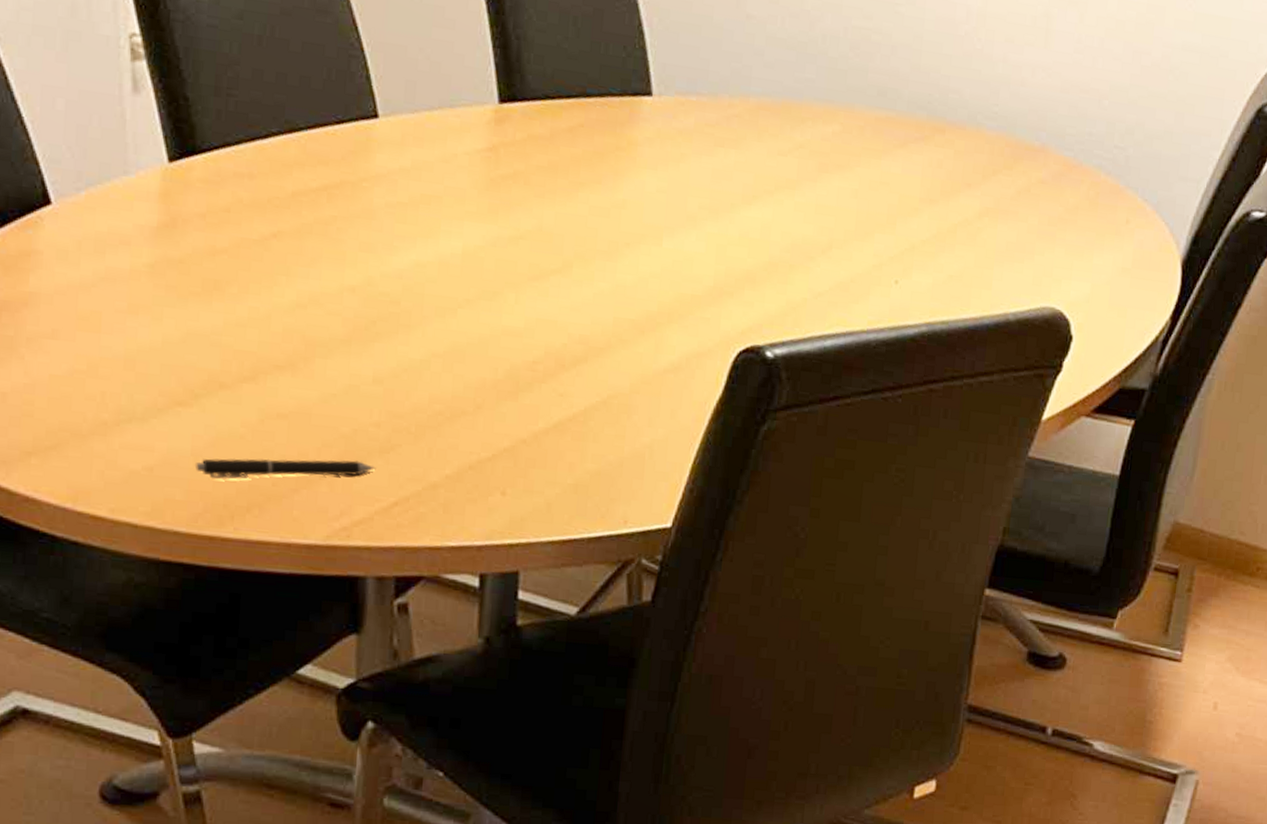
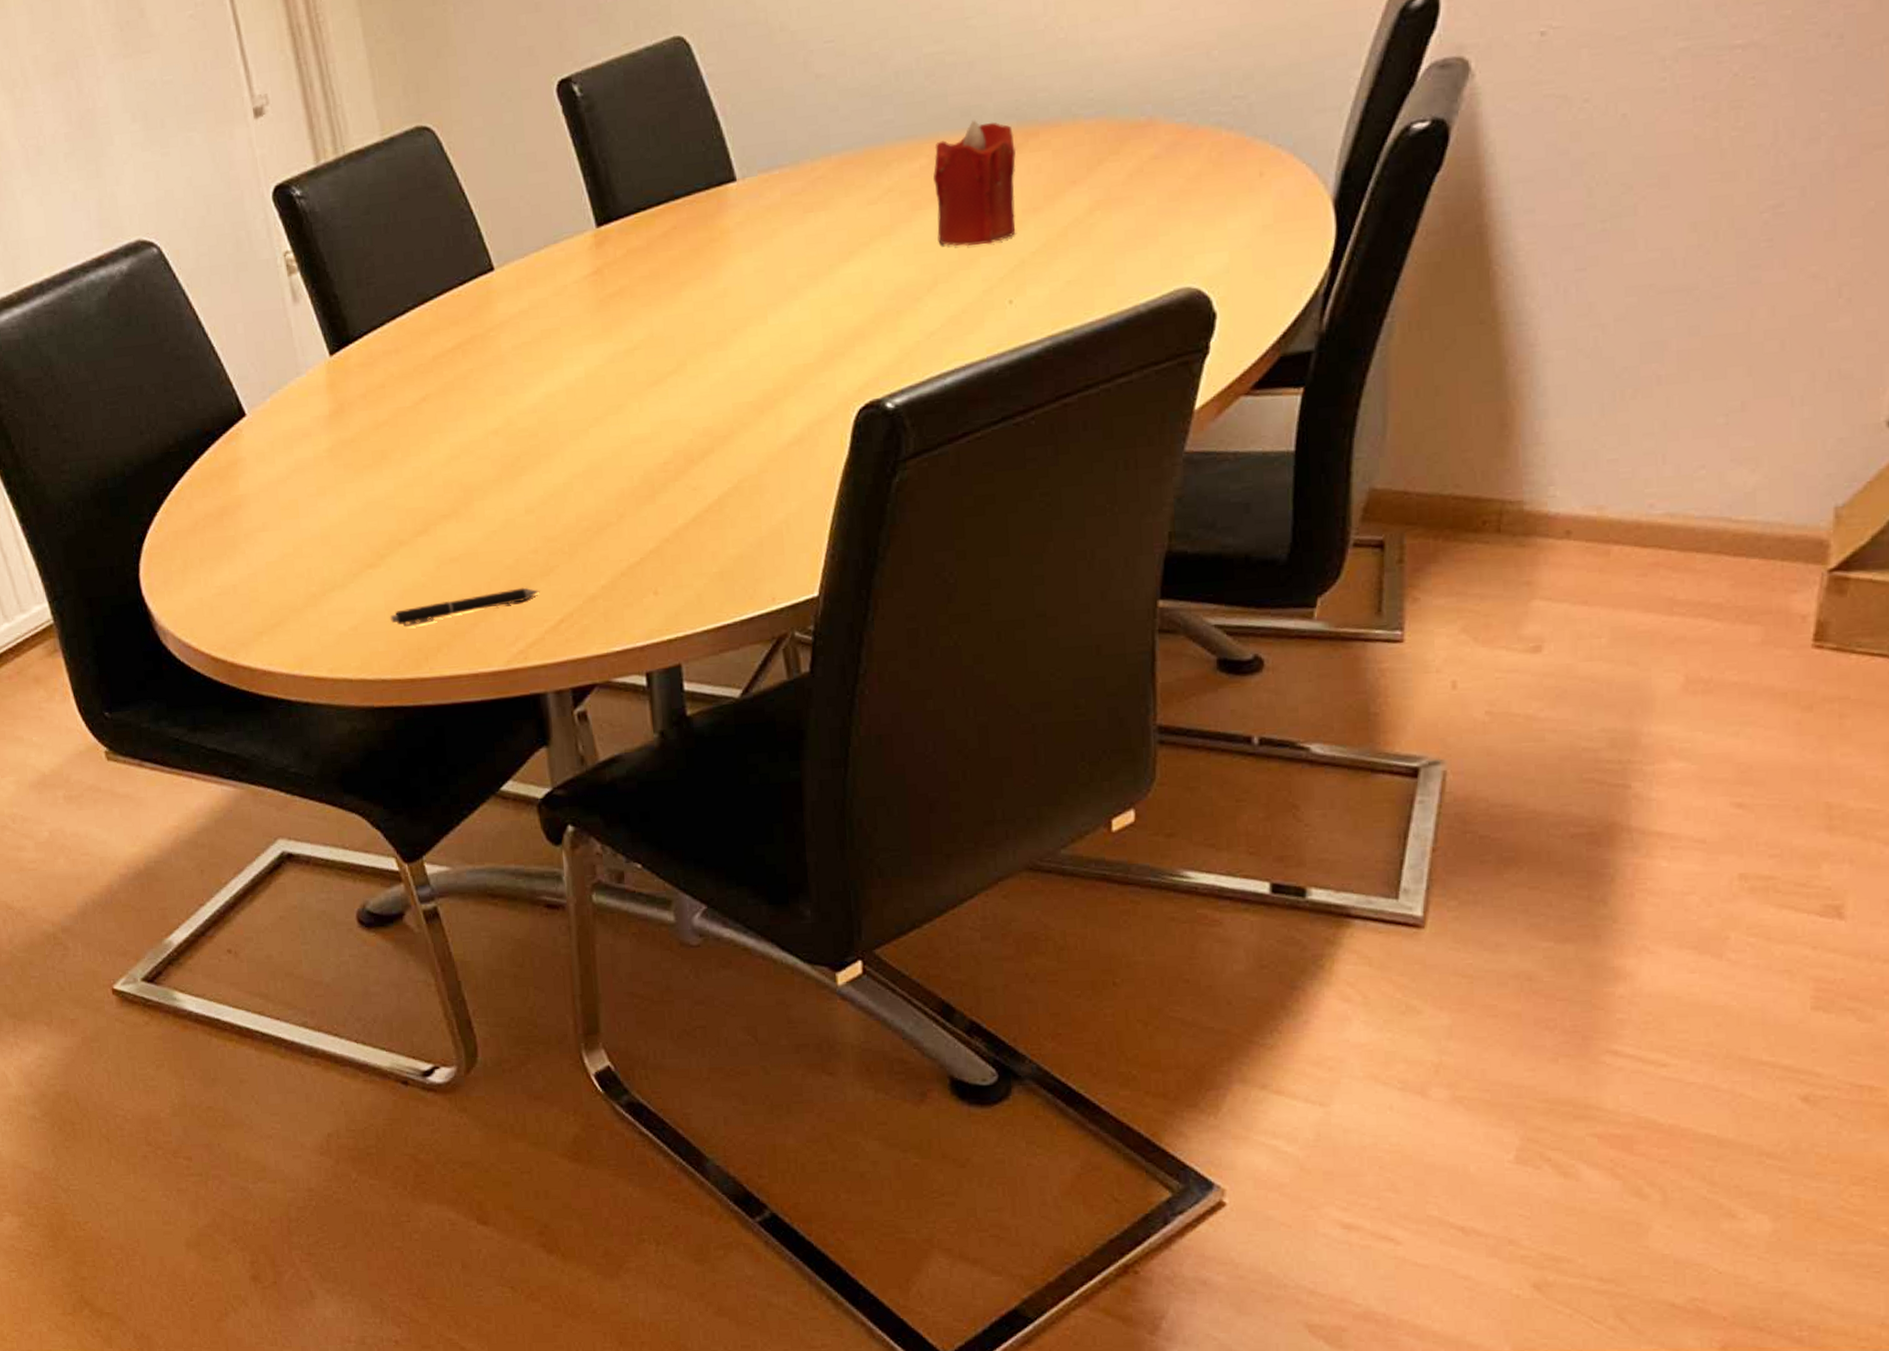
candle: none [838,101,922,223] -> present [932,120,1016,246]

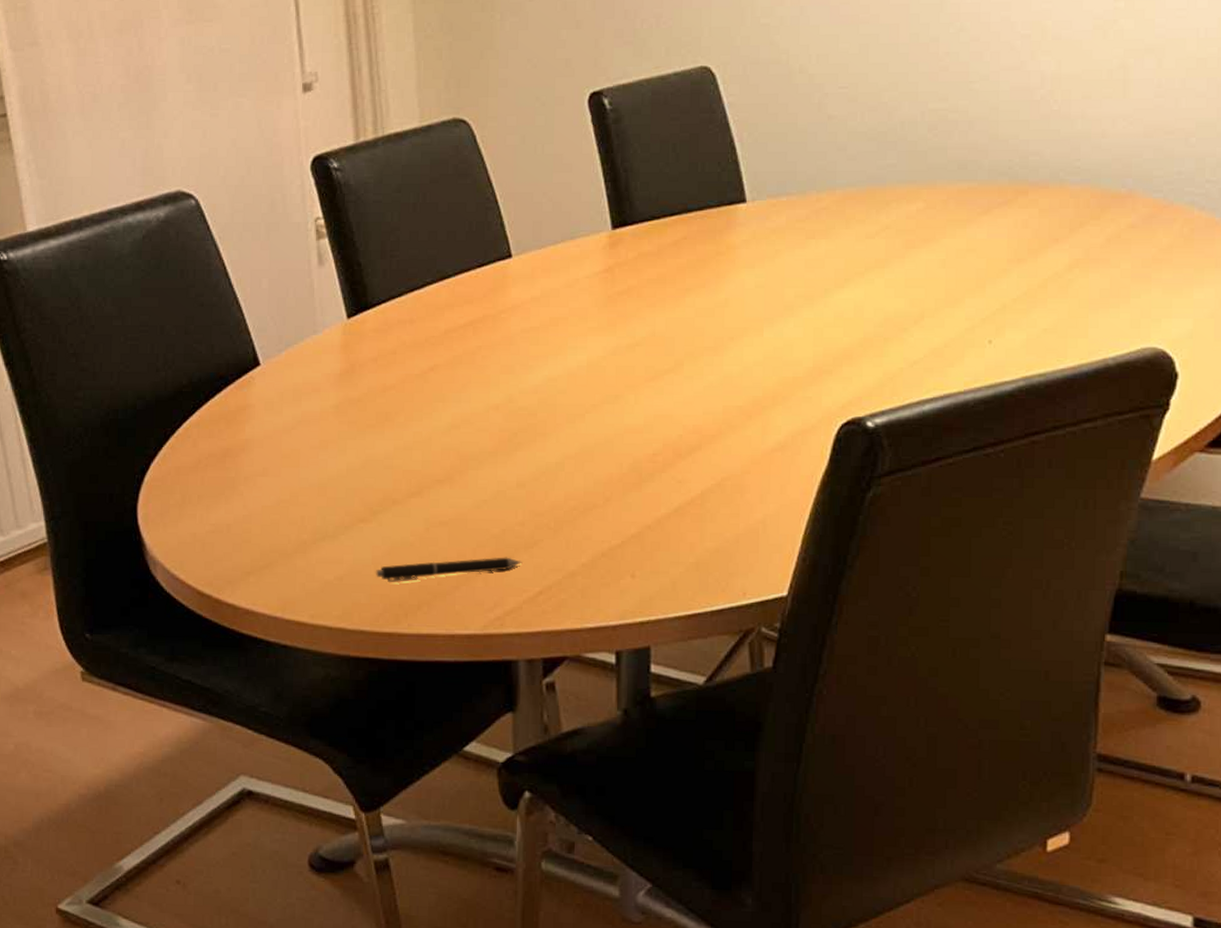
candle: present [932,120,1016,246] -> none [927,173,1005,287]

